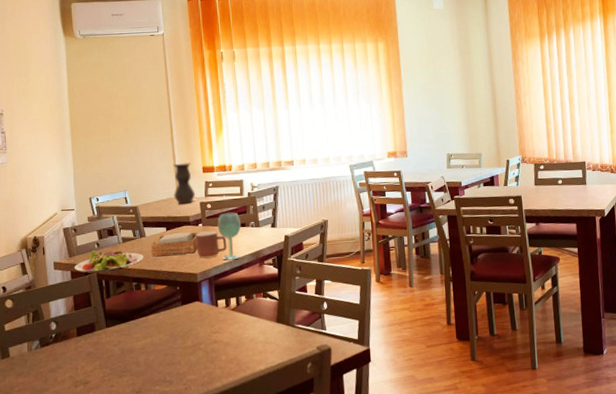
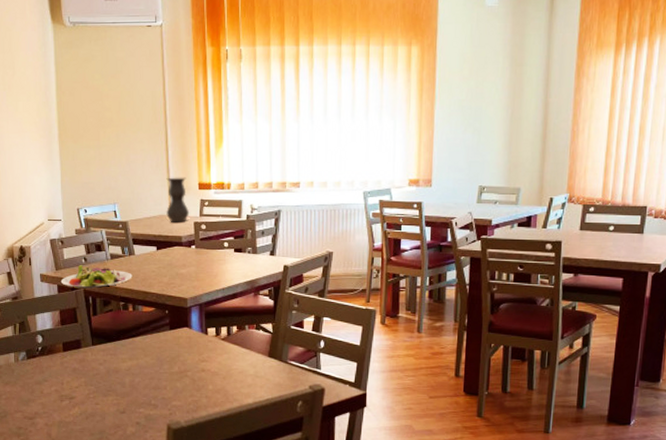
napkin holder: present [151,232,200,257] -> none [141,254,192,277]
mug: present [195,231,227,259] -> none [187,254,221,283]
wine glass: present [217,212,242,260] -> none [211,235,238,287]

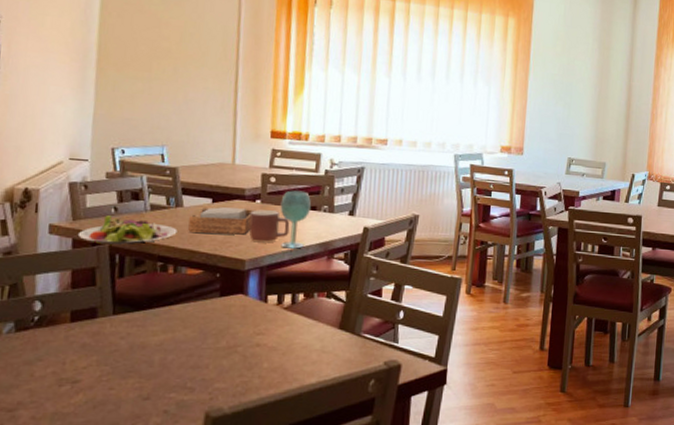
napkin holder: none [141,254,192,277] -> present [188,207,256,235]
vase: present [166,177,189,224] -> none [228,121,257,175]
mug: none [187,254,221,283] -> present [249,210,290,243]
wine glass: none [211,235,238,287] -> present [280,190,312,249]

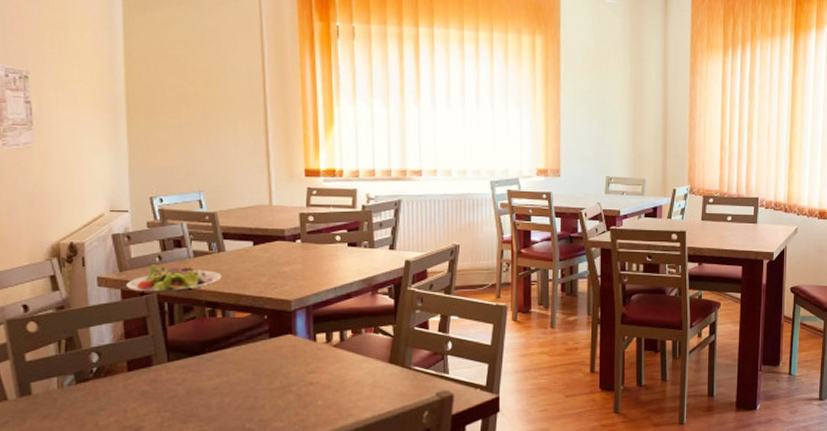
napkin holder: present [188,207,256,235] -> none [232,249,297,277]
mug: present [249,210,290,243] -> none [291,249,332,282]
wine glass: present [280,190,312,249] -> none [320,228,352,286]

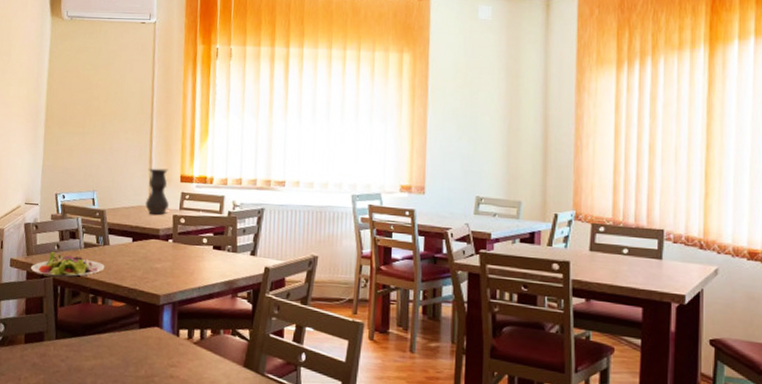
vase: none [265,162,293,215] -> present [145,168,169,216]

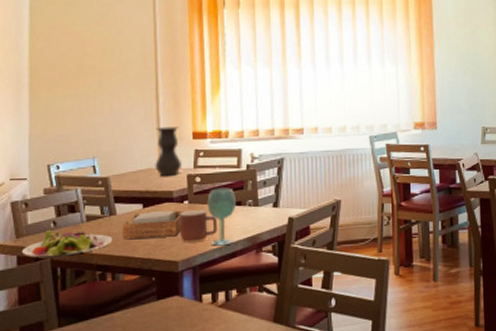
napkin holder: none [113,246,169,272] -> present [123,210,185,240]
mug: none [163,248,198,280] -> present [179,210,218,243]
wine glass: none [189,230,217,287] -> present [207,187,237,246]

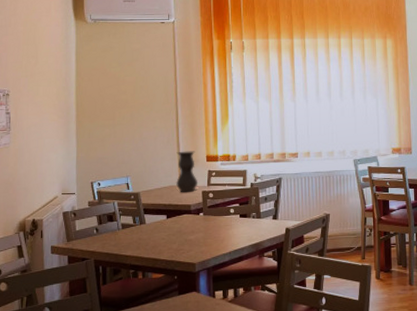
salad plate: present [21,230,113,259] -> none [71,236,143,259]
napkin holder: present [123,210,185,240] -> none [151,221,200,245]
mug: present [179,210,218,243] -> none [196,221,227,248]
wine glass: present [207,187,237,246] -> none [218,202,243,251]

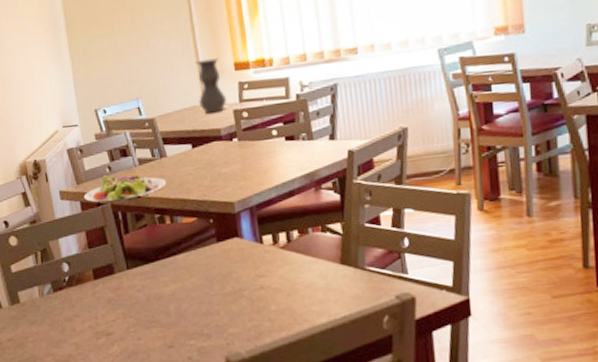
salad plate: none [71,236,143,259] -> present [83,175,167,204]

